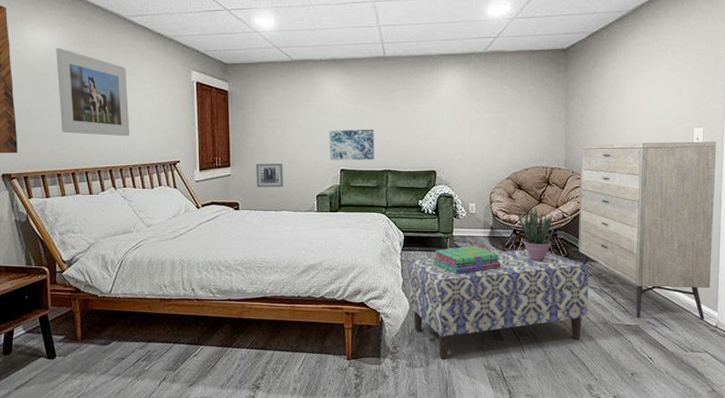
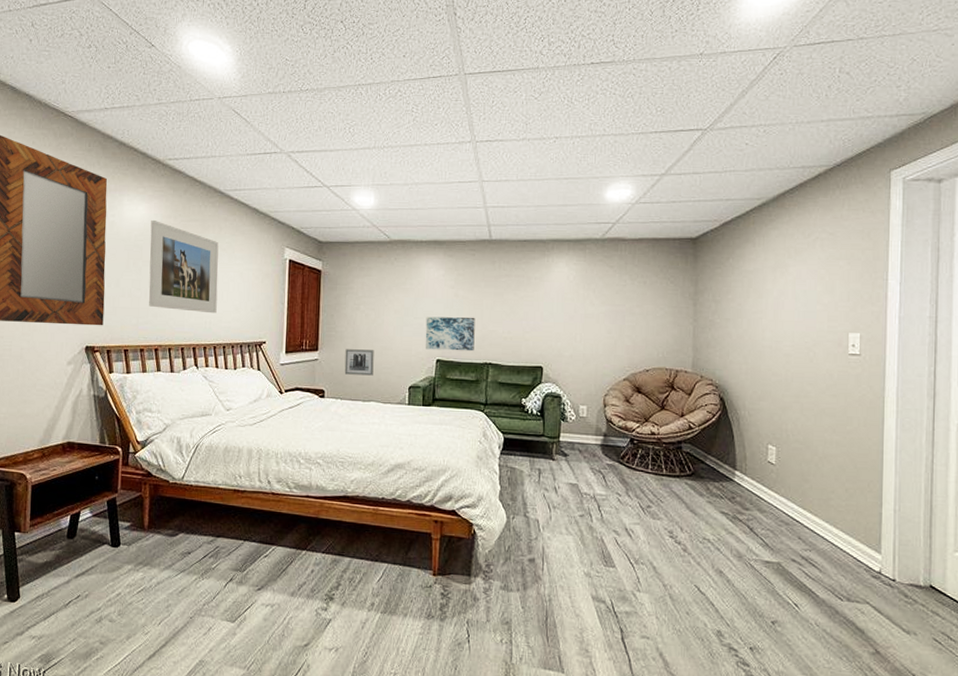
bench: present [408,249,589,360] -> none [506,461,720,585]
stack of books: present [433,246,501,275] -> none [535,454,615,486]
potted plant: present [516,206,555,262] -> none [634,412,679,478]
dresser: present [578,141,717,320] -> none [707,346,877,563]

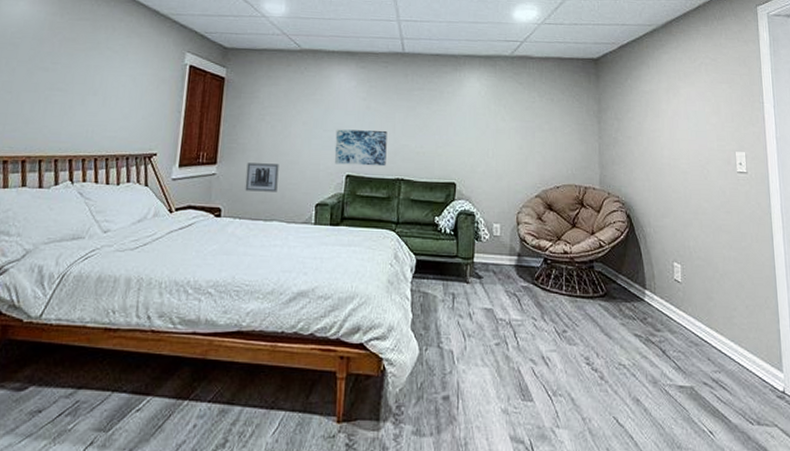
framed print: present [149,219,219,314] -> none [20,16,111,122]

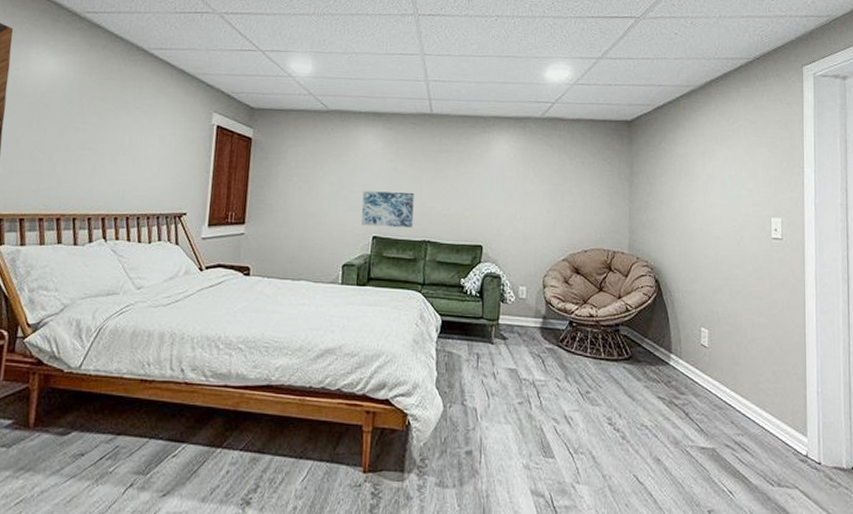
wall art: present [245,163,279,192] -> none [273,223,307,252]

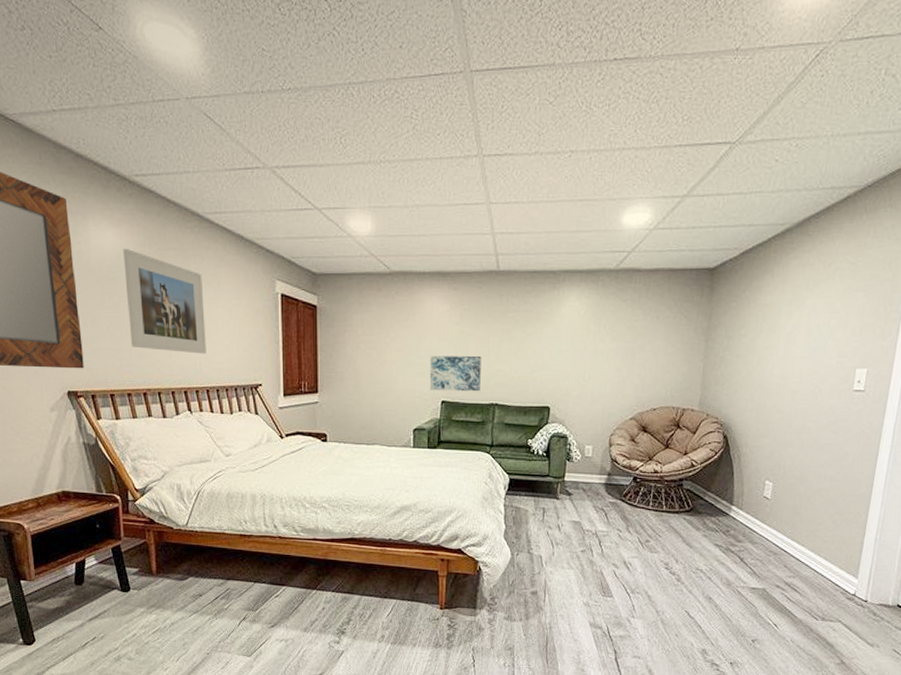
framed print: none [53,75,139,181] -> present [123,248,206,354]

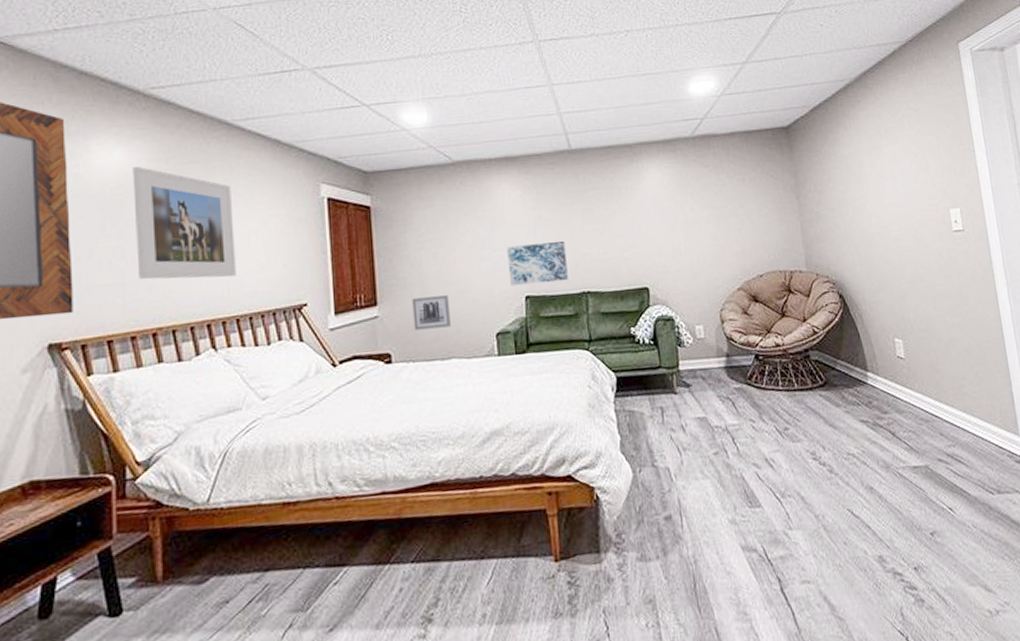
wall art: none [346,391,377,418] -> present [412,295,451,330]

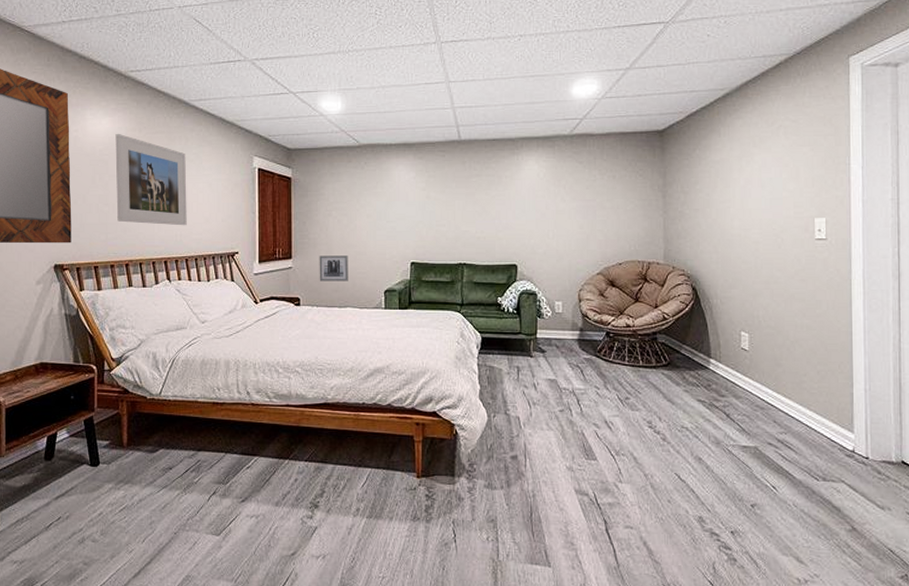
wall art: present [506,240,568,286] -> none [398,218,448,253]

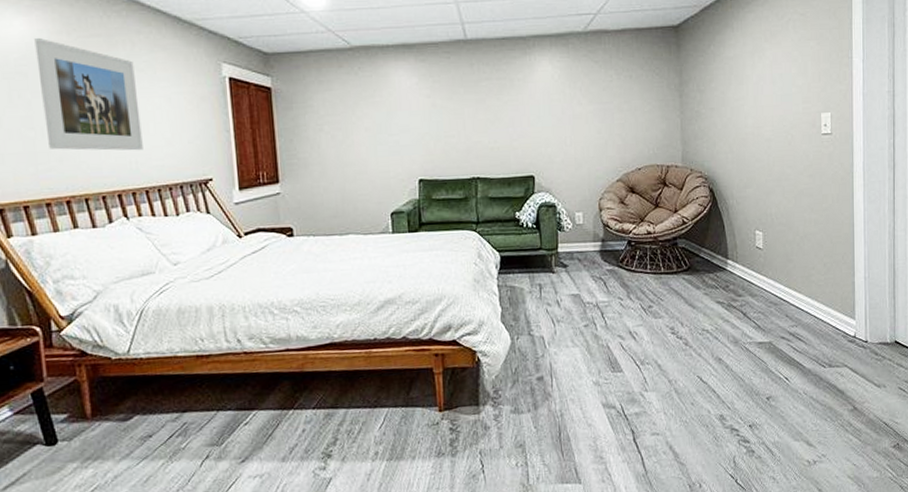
wall art: present [319,256,348,281] -> none [312,176,348,207]

